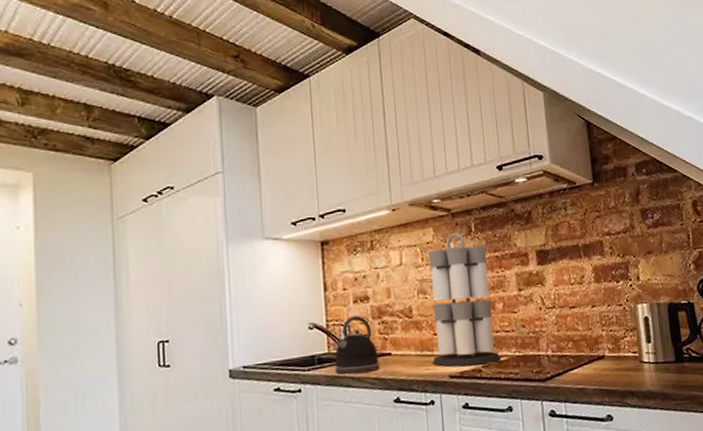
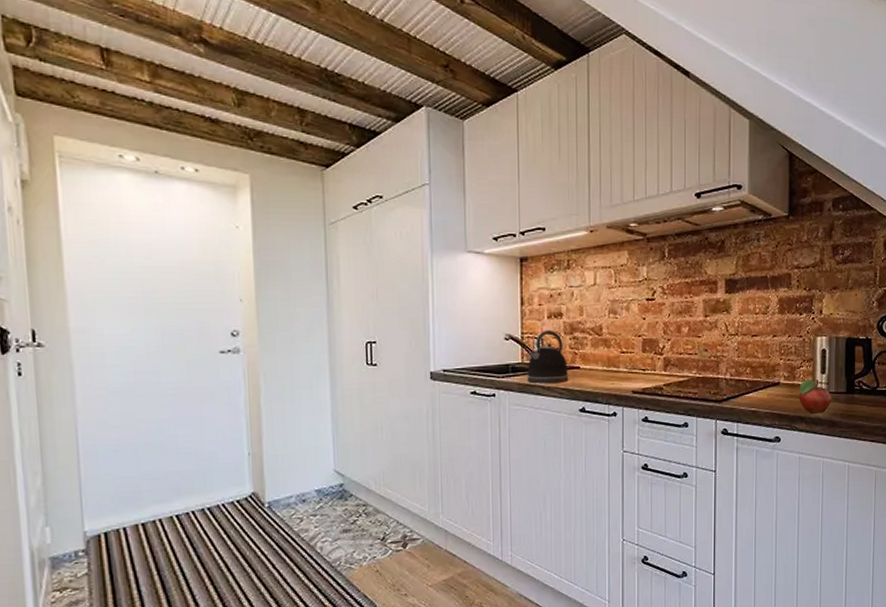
spice rack: present [428,233,500,367] -> none [618,257,681,384]
fruit: none [625,349,662,387] -> present [799,380,832,413]

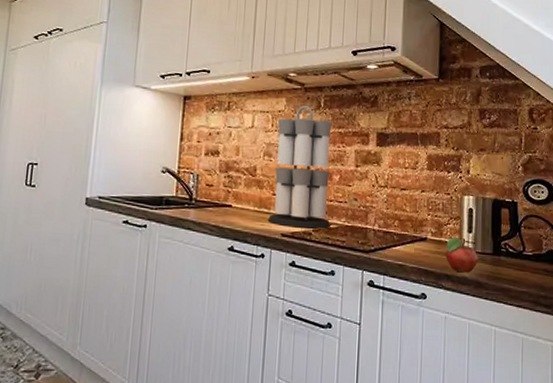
kettle: present [527,330,569,384] -> none [179,167,221,220]
spice rack: none [618,257,681,384] -> present [268,106,332,229]

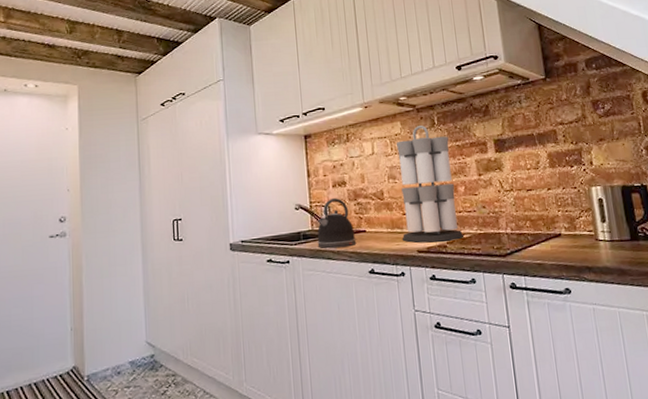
kettle: none [179,167,221,220] -> present [317,198,357,249]
fruit: present [446,238,478,273] -> none [581,228,617,263]

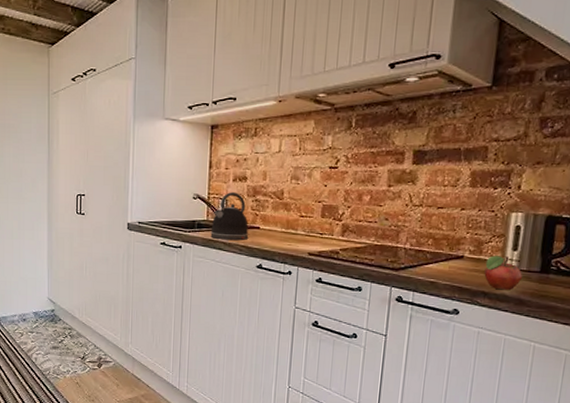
spice rack: present [397,125,464,243] -> none [295,127,364,248]
fruit: none [581,228,617,263] -> present [484,256,522,291]

